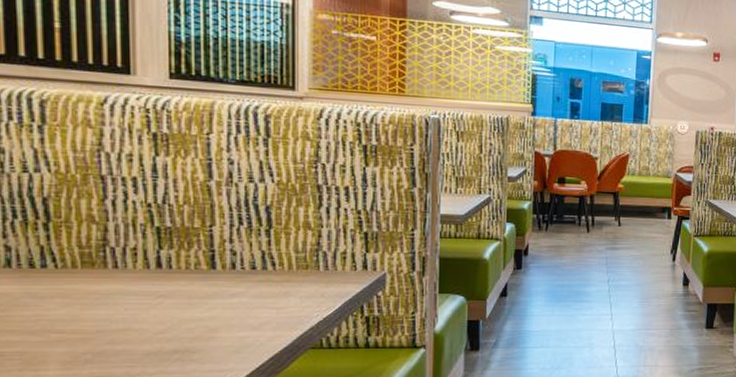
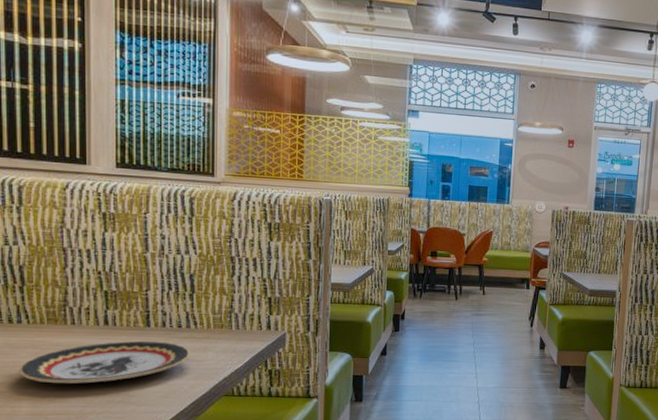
plate: none [43,286,267,339] -> present [18,340,190,384]

